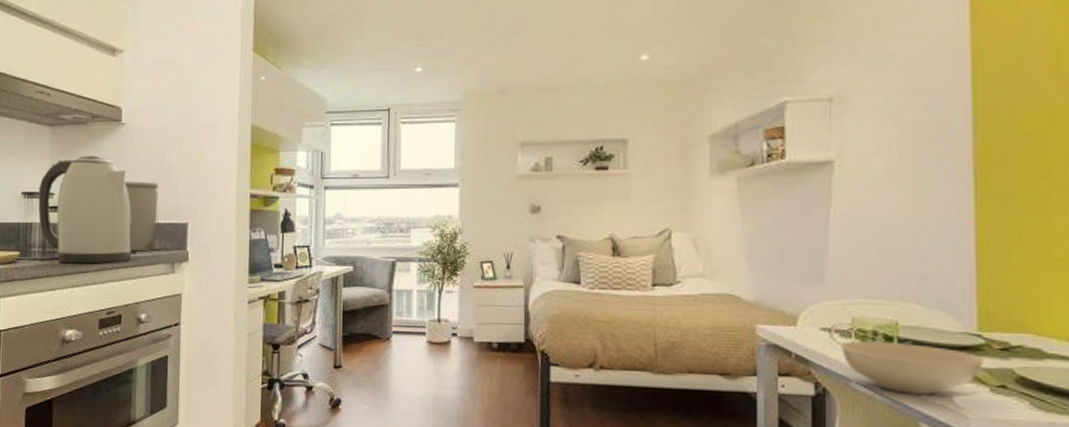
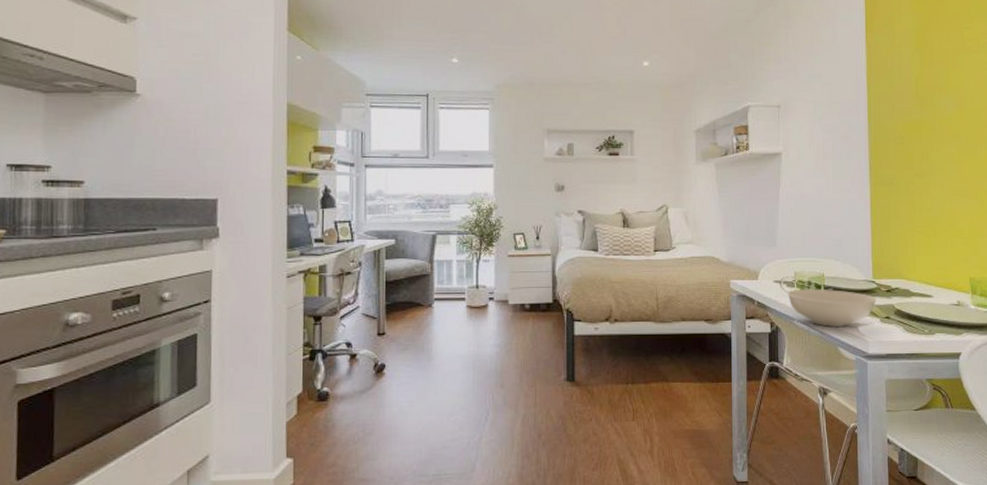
kettle: present [38,155,132,264] -> none [29,126,151,242]
canister: present [124,181,159,252] -> none [140,155,184,228]

